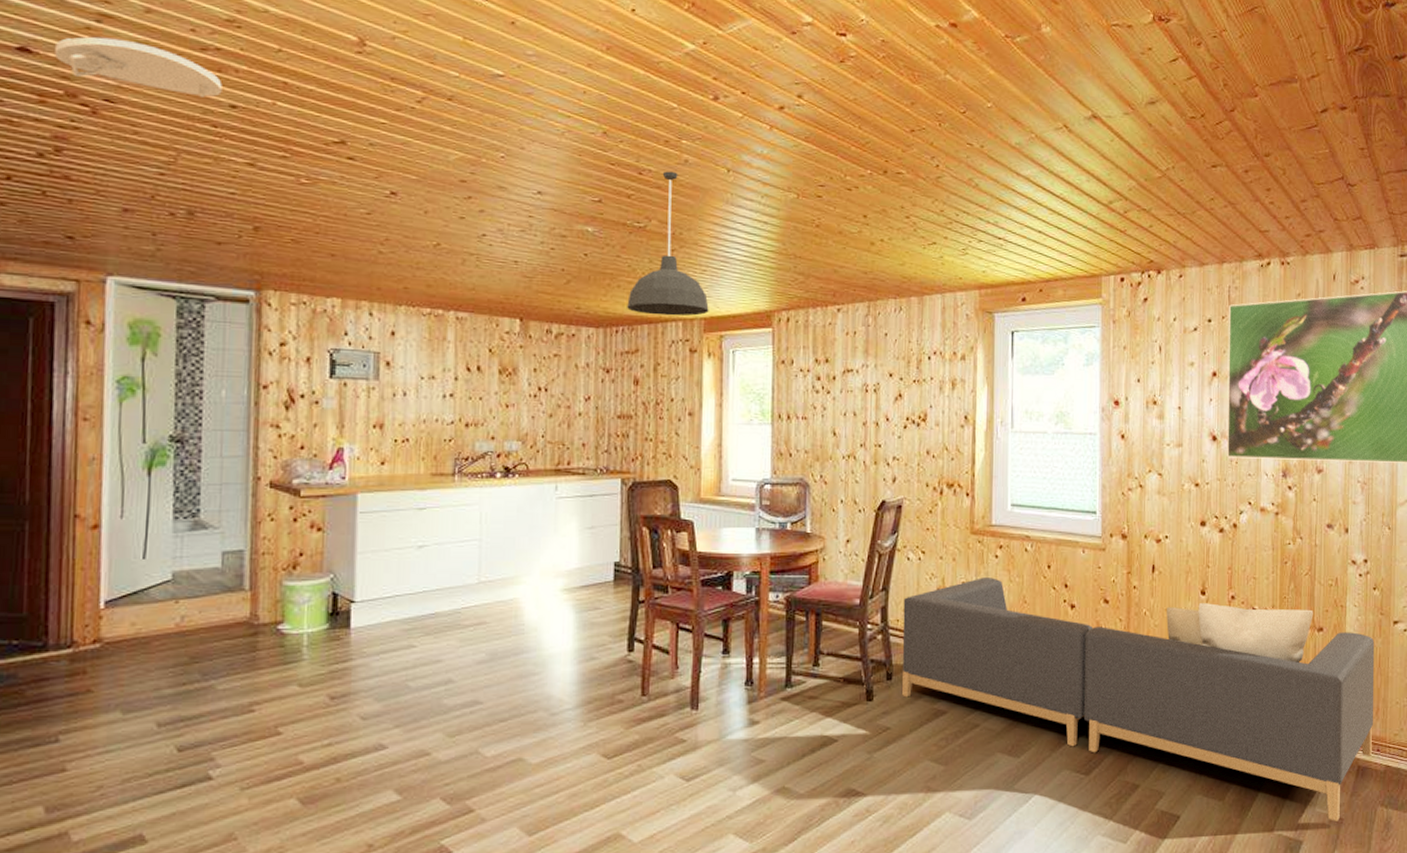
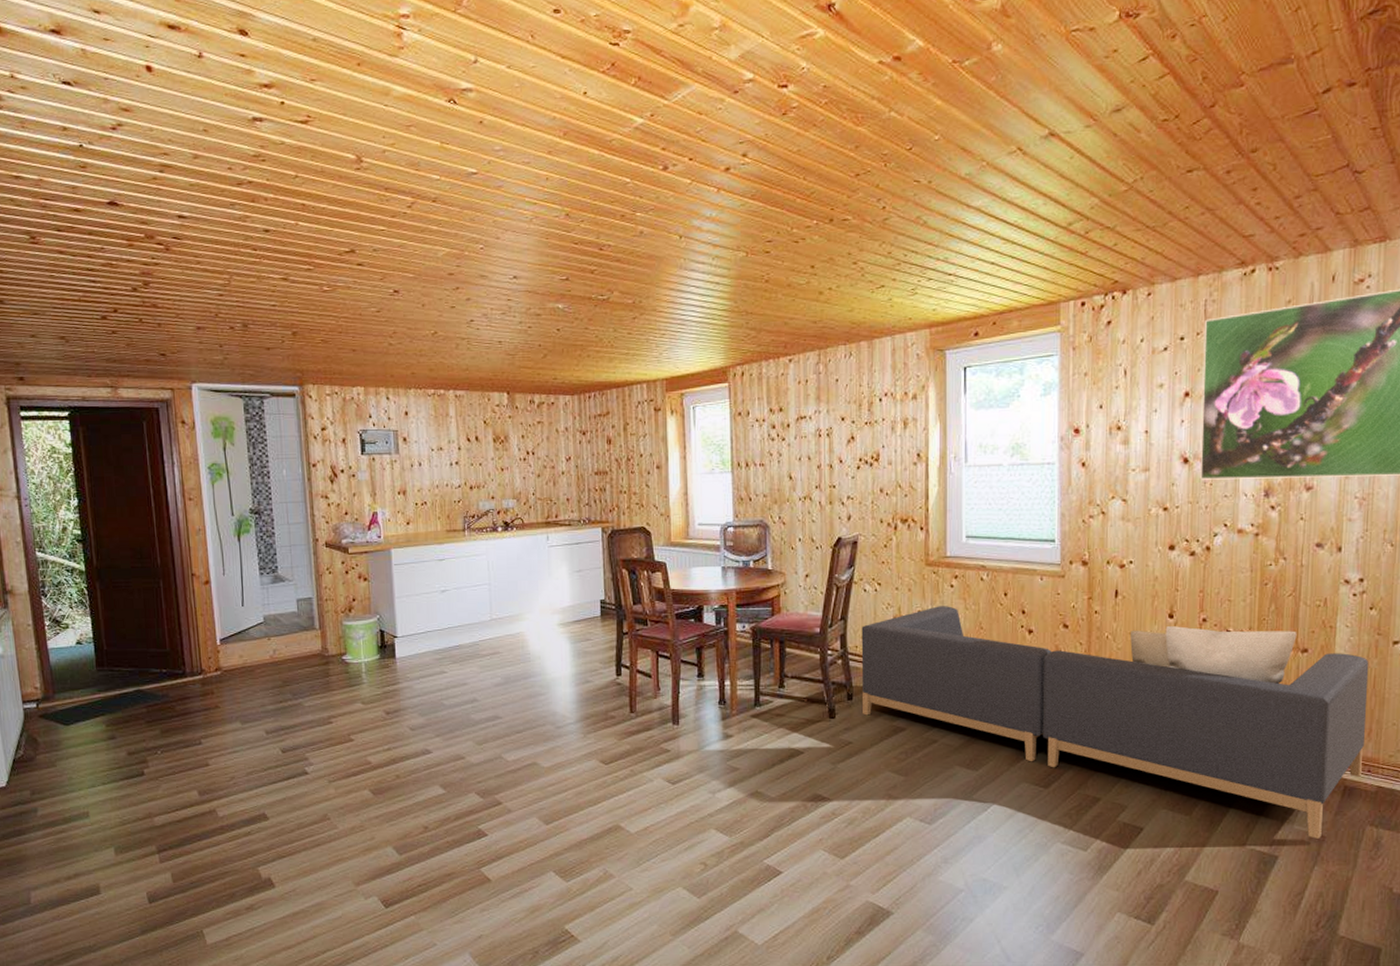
smoke detector: present [54,36,223,97] -> none [133,184,257,226]
pendant lamp: present [627,171,709,317] -> none [597,244,669,380]

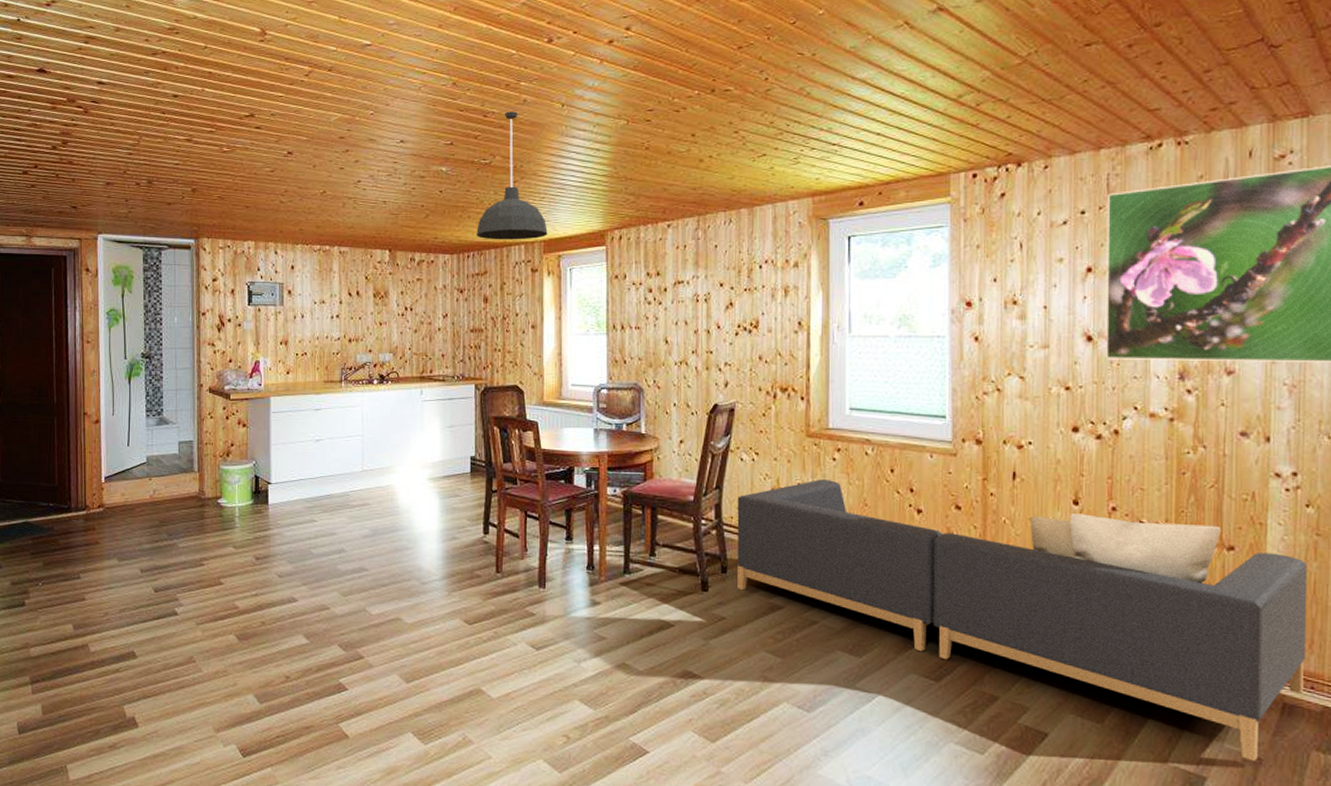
pendant lamp: none [597,244,669,380] -> present [476,111,548,240]

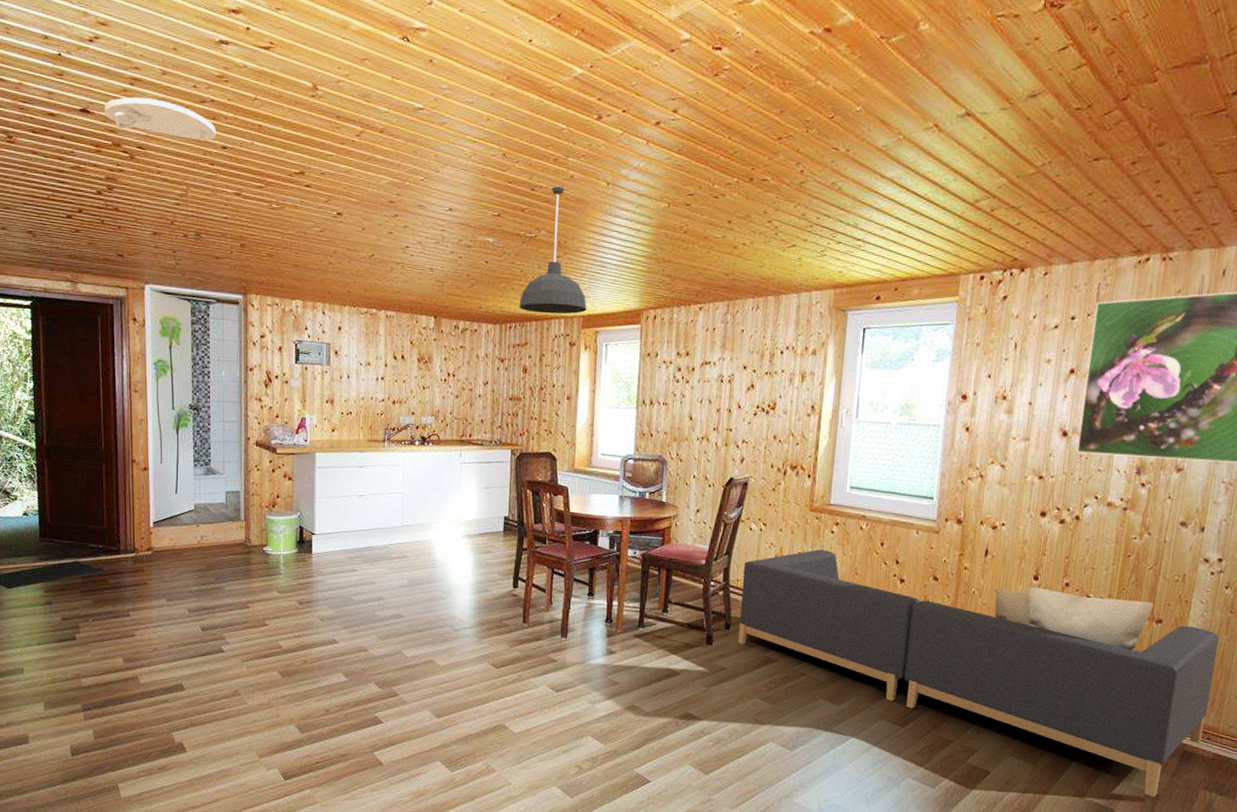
smoke detector: none [59,54,168,91] -> present [104,97,216,141]

